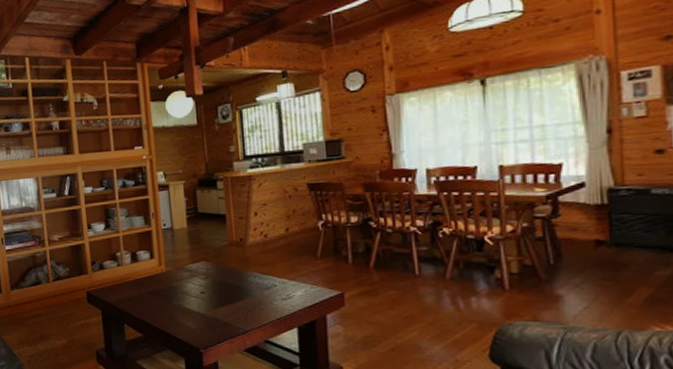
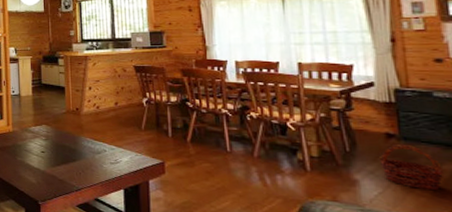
basket: none [585,252,658,299] -> present [378,145,445,190]

